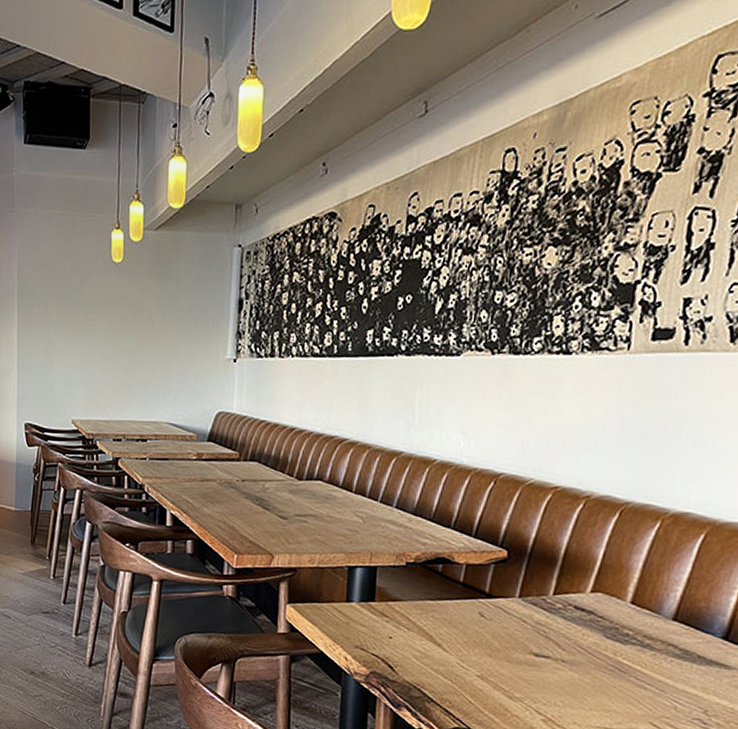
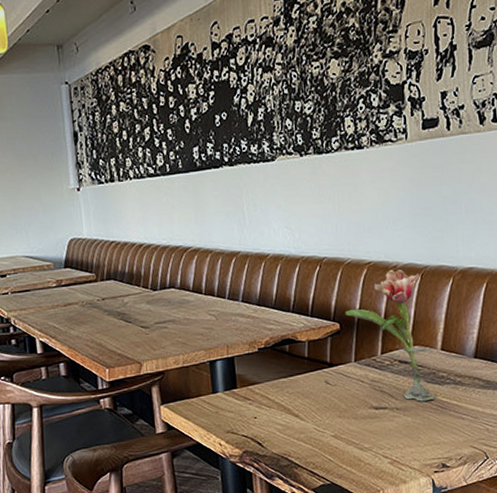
flower: none [516,499,621,660] -> present [345,269,435,402]

